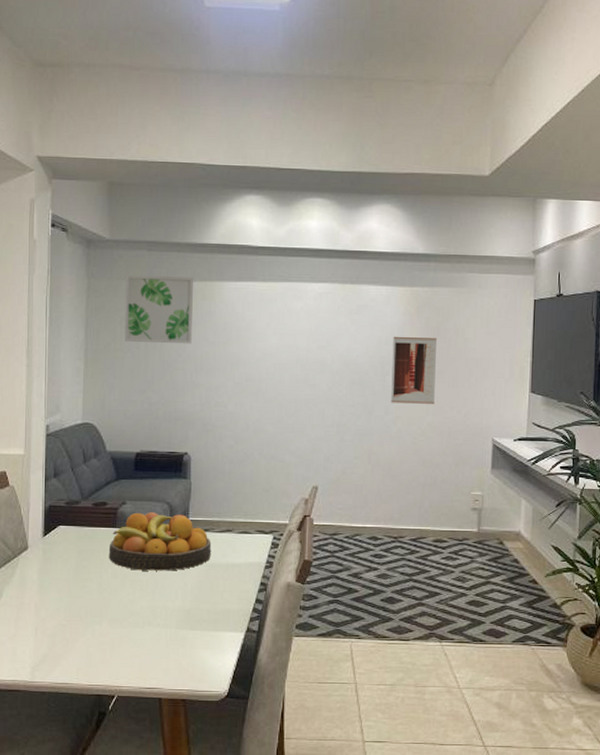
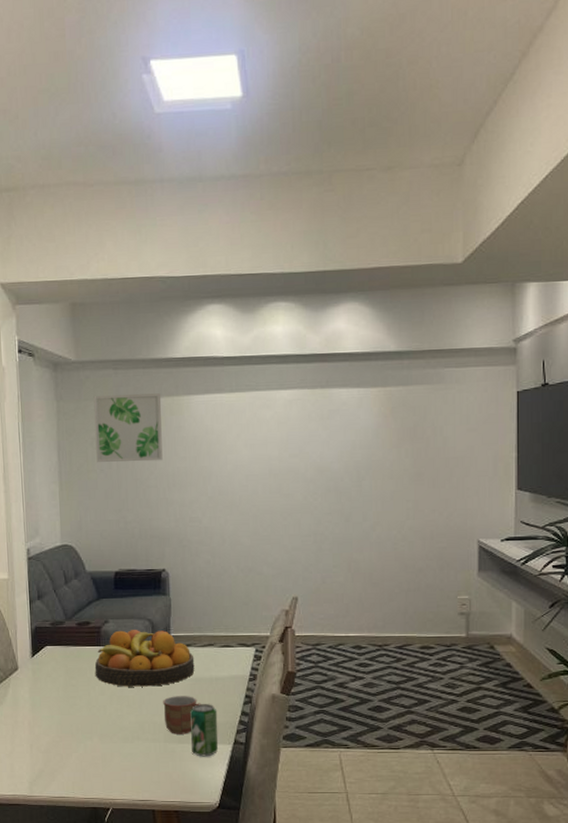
mug: none [177,581,216,621] -> present [163,696,201,734]
beverage can: none [203,590,232,644] -> present [190,704,219,757]
wall art: present [391,336,438,404] -> none [367,439,415,509]

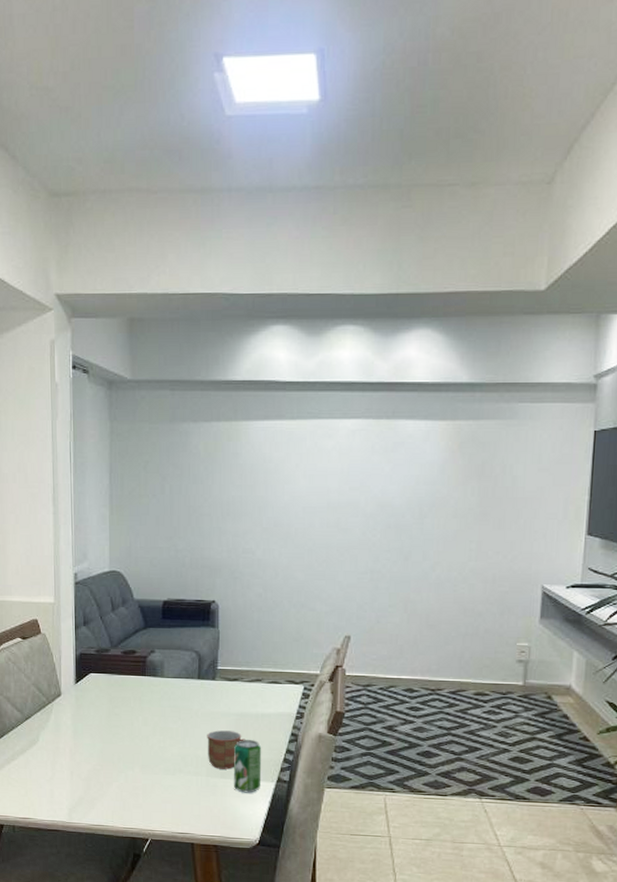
wall art: present [93,393,163,463] -> none [148,416,219,488]
fruit bowl: present [94,630,195,687] -> none [139,661,241,720]

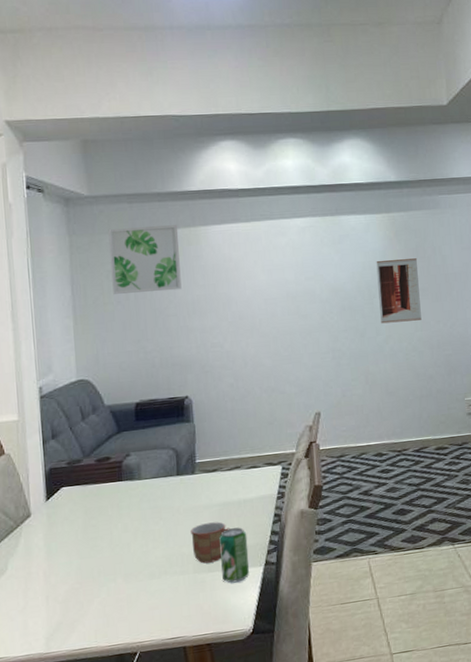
wall art: none [148,416,219,488] -> present [108,225,182,294]
wall art: none [430,475,482,549] -> present [376,258,422,324]

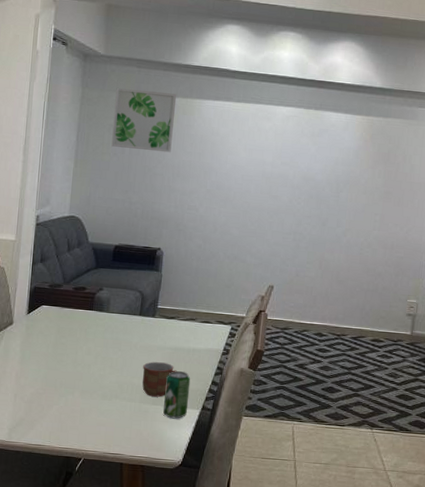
wall art: present [376,258,422,324] -> none [343,158,388,220]

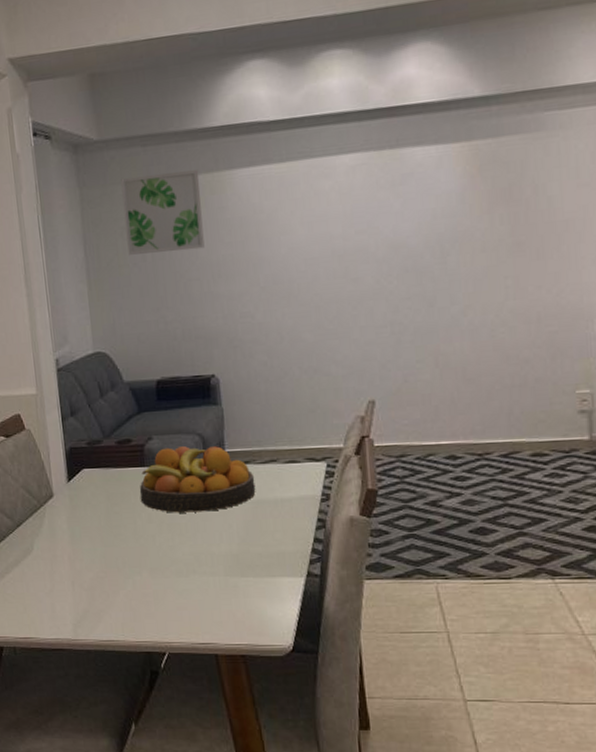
fruit bowl: none [84,298,176,352] -> present [139,446,256,513]
mug: present [142,362,177,397] -> none [220,521,266,567]
beverage can: present [163,371,191,419] -> none [253,530,288,592]

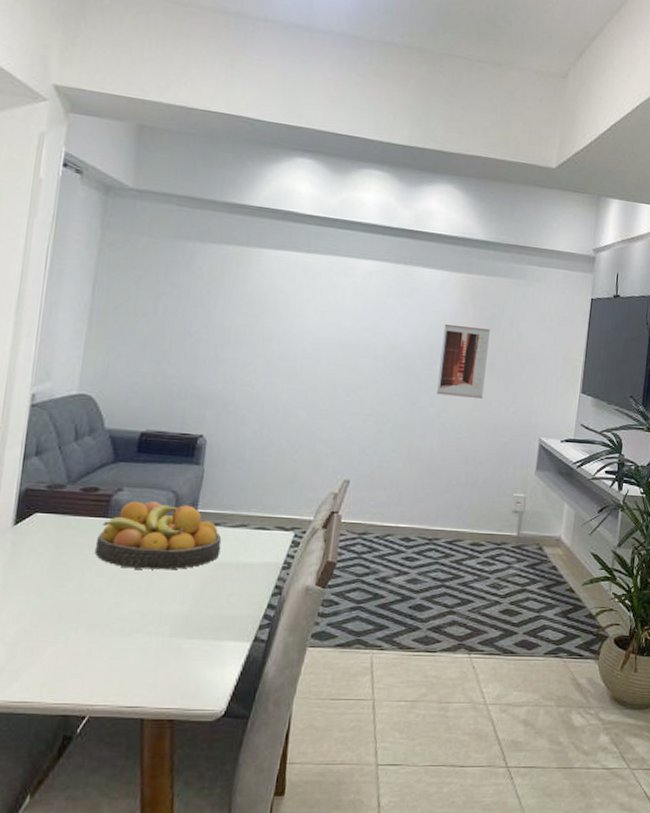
wall art: present [121,170,205,255] -> none [140,229,229,314]
wall art: none [451,201,515,290] -> present [437,323,491,399]

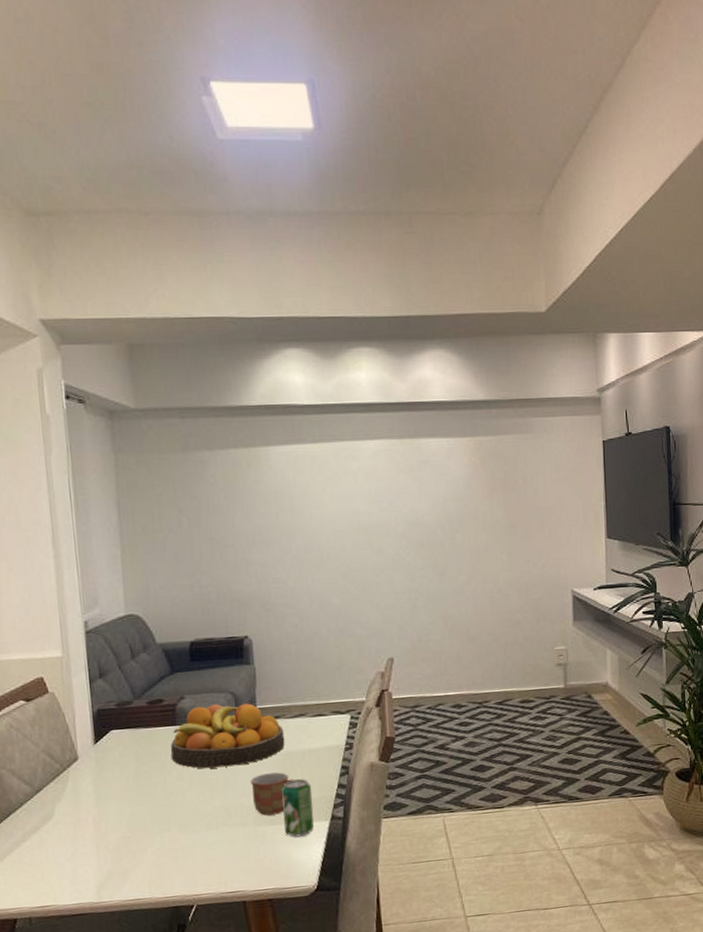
mug: none [173,582,222,628] -> present [250,772,294,816]
beverage can: none [202,593,240,656] -> present [282,779,314,838]
wall art: present [437,323,491,399] -> none [459,489,509,562]

